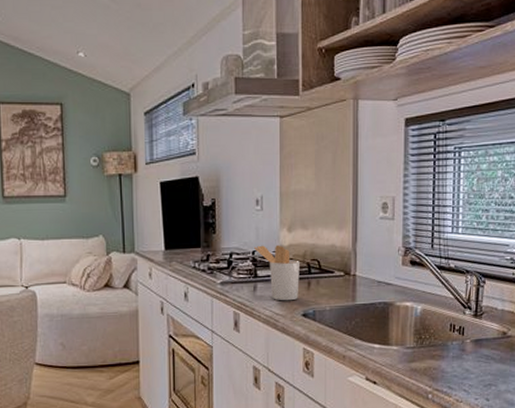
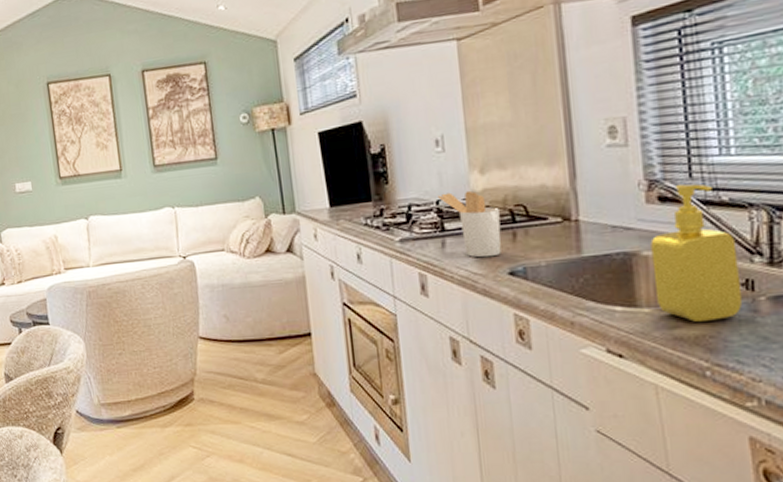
soap dispenser: none [402,252,457,358] -> present [650,183,743,323]

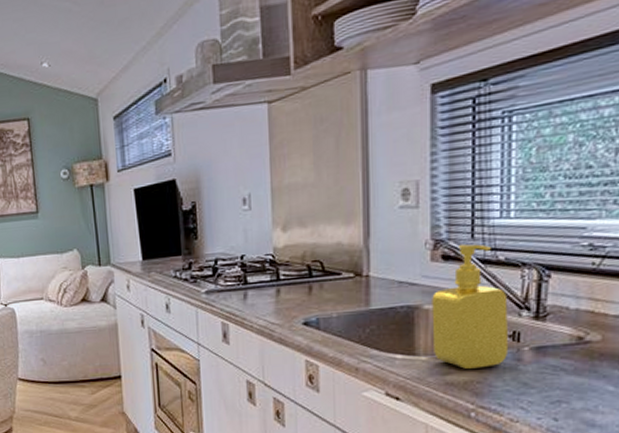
utensil holder: present [438,190,501,258] -> none [243,246,299,309]

